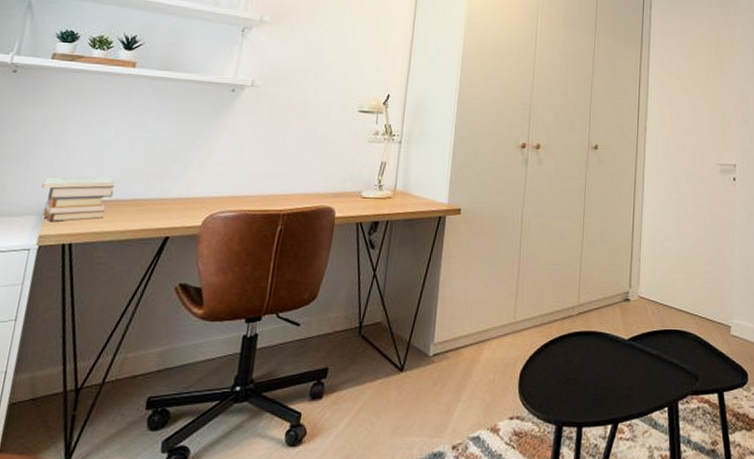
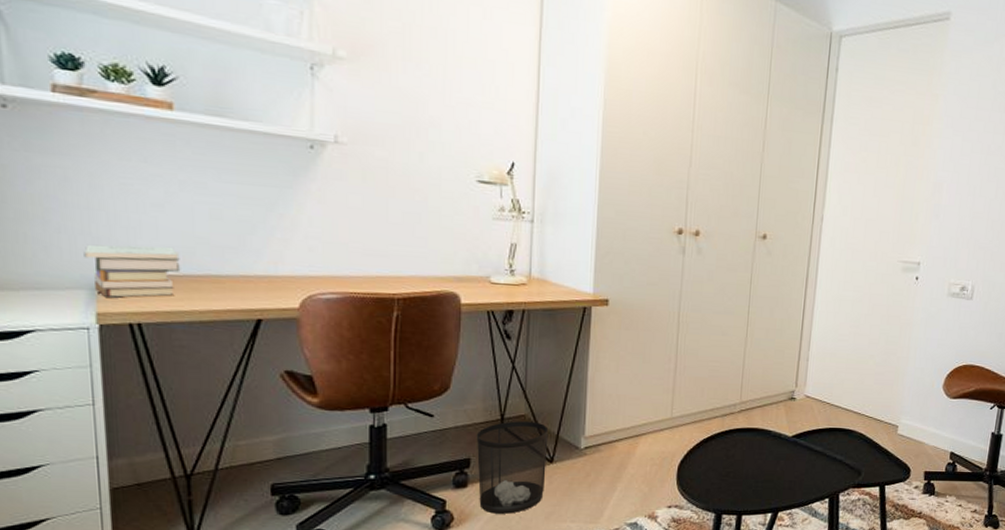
waste bin: none [331,328,402,427] -> present [476,421,549,514]

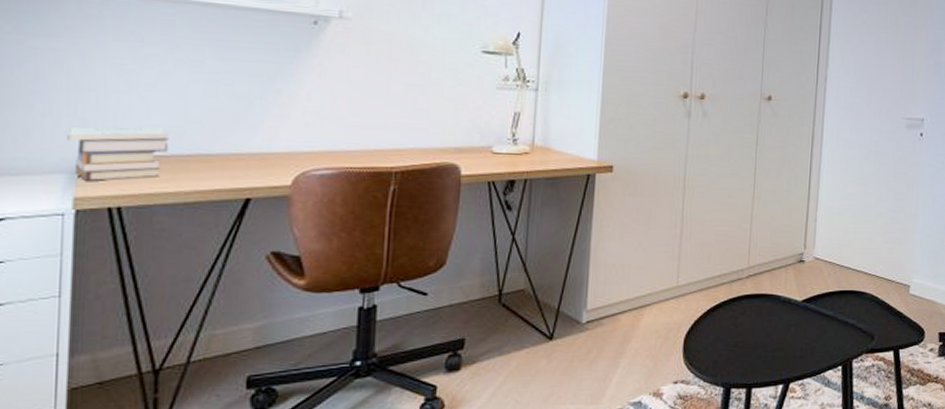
waste bin: present [476,421,549,514] -> none [471,296,549,399]

